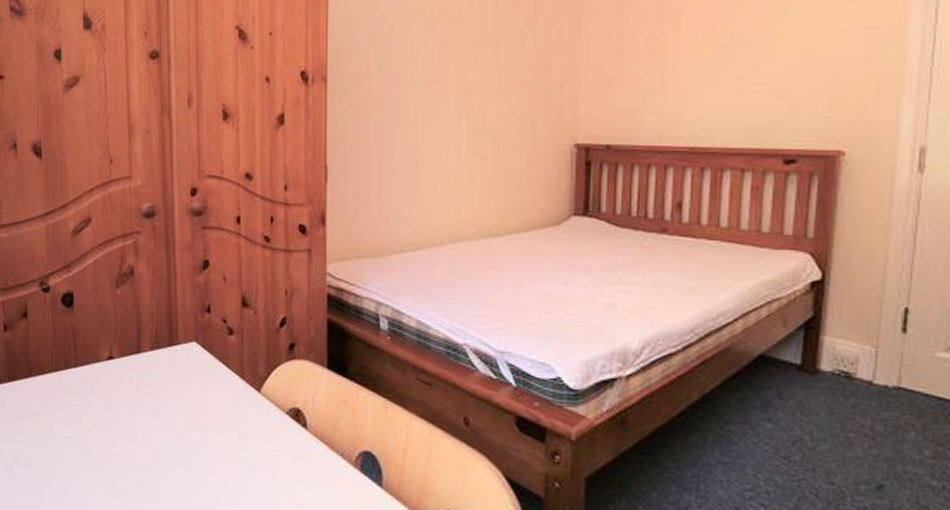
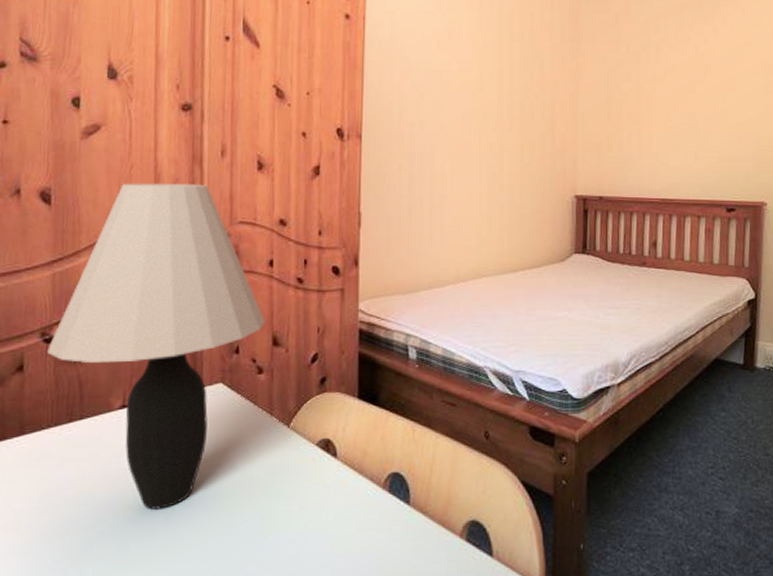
table lamp: none [46,135,234,461] -> present [47,183,265,510]

